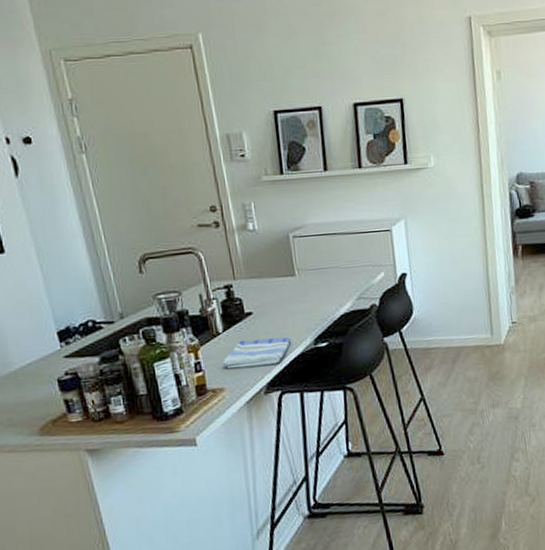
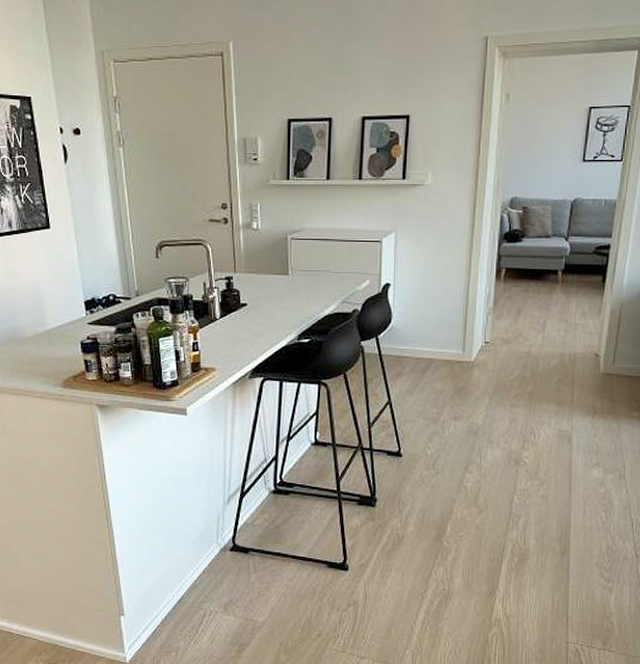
dish towel: present [220,337,292,369] -> none [214,327,278,353]

